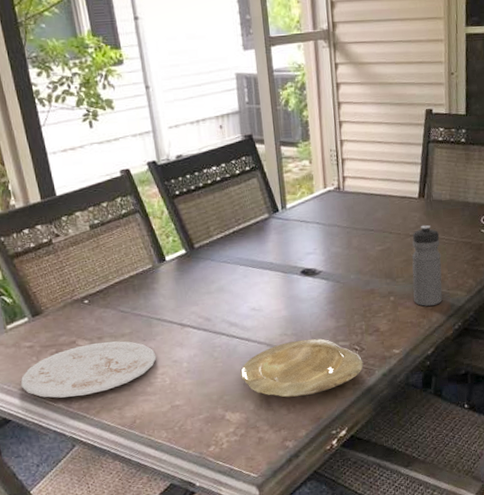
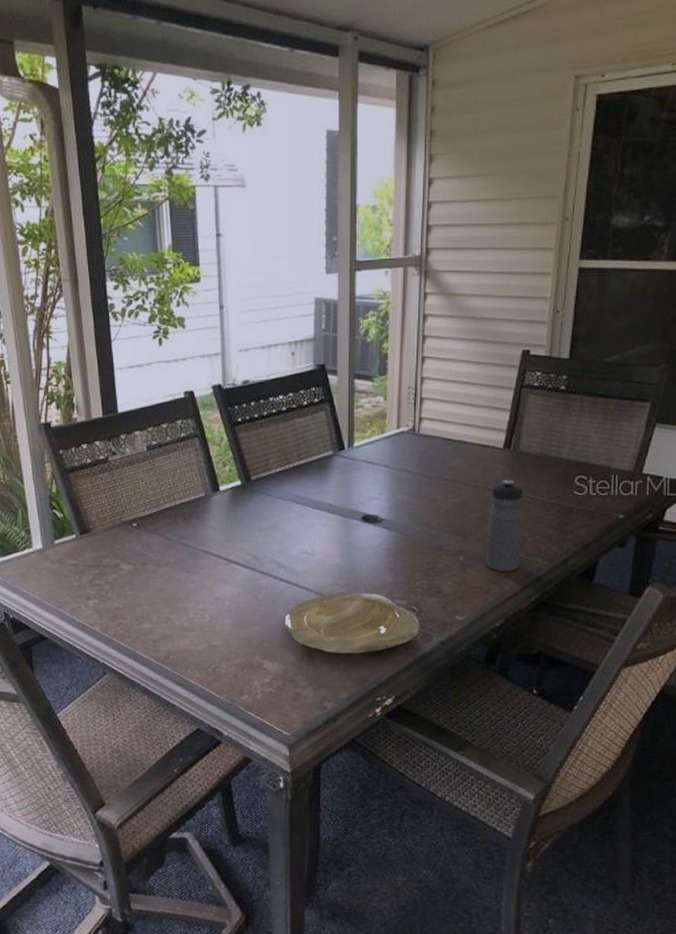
plate: present [20,341,157,398] -> none [61,568,198,622]

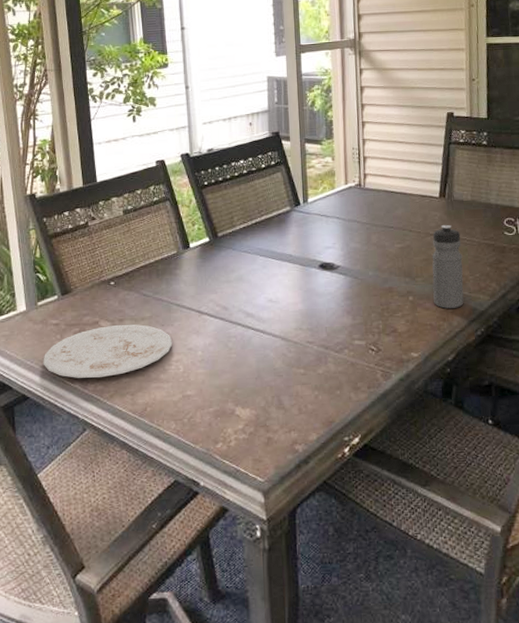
plate: none [61,568,198,622] -> present [43,324,173,378]
plate: present [283,592,420,654] -> none [253,335,380,396]

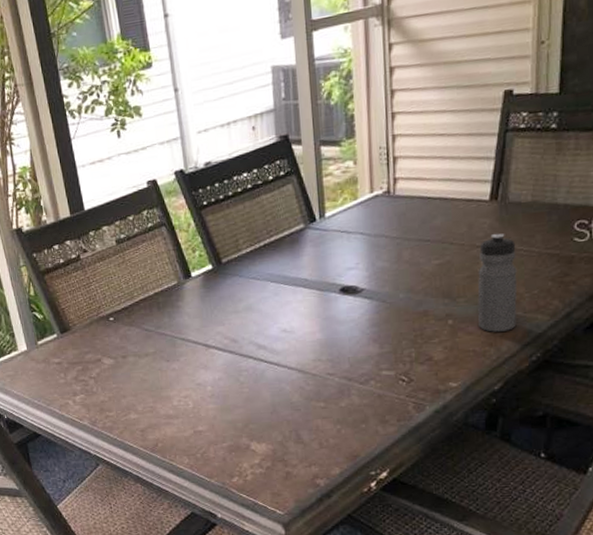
plate: present [43,324,173,378] -> none [49,360,180,416]

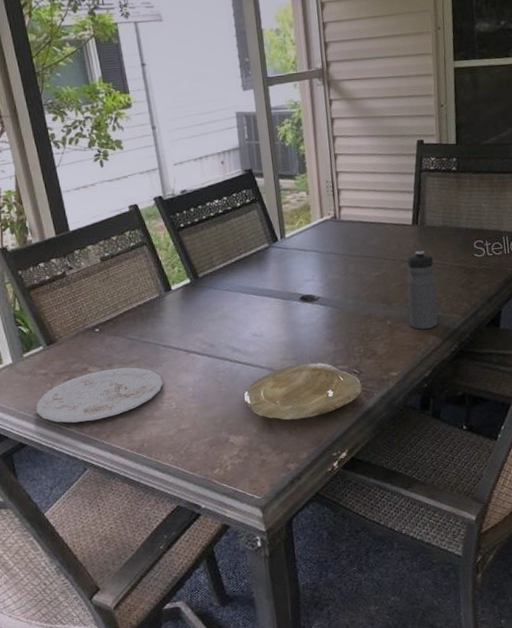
plate: none [49,360,180,416] -> present [35,367,163,423]
plate: none [267,365,412,430] -> present [243,362,363,421]

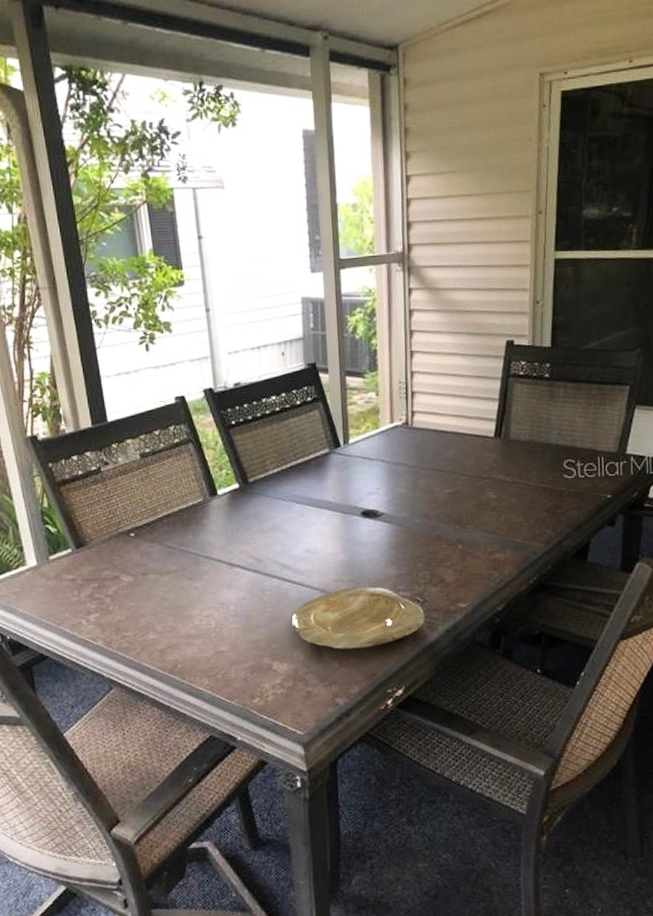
plate: present [35,367,163,423] -> none [60,578,203,636]
water bottle: present [407,250,438,330] -> none [484,467,518,557]

